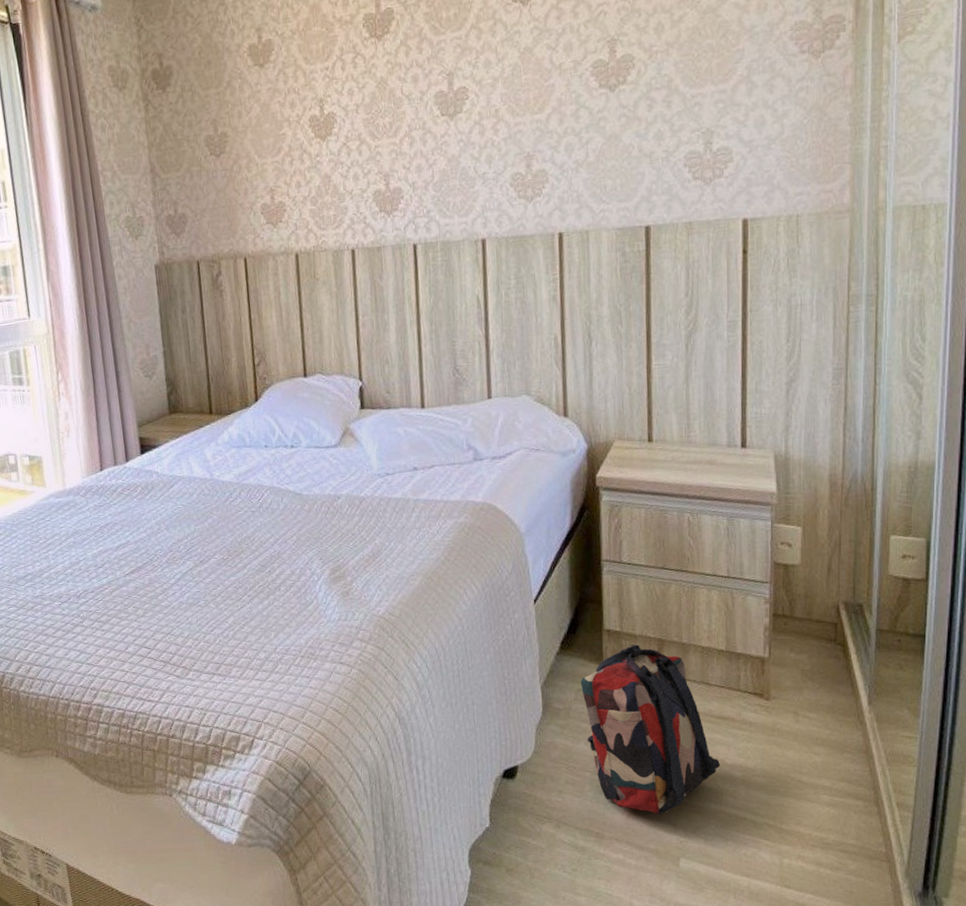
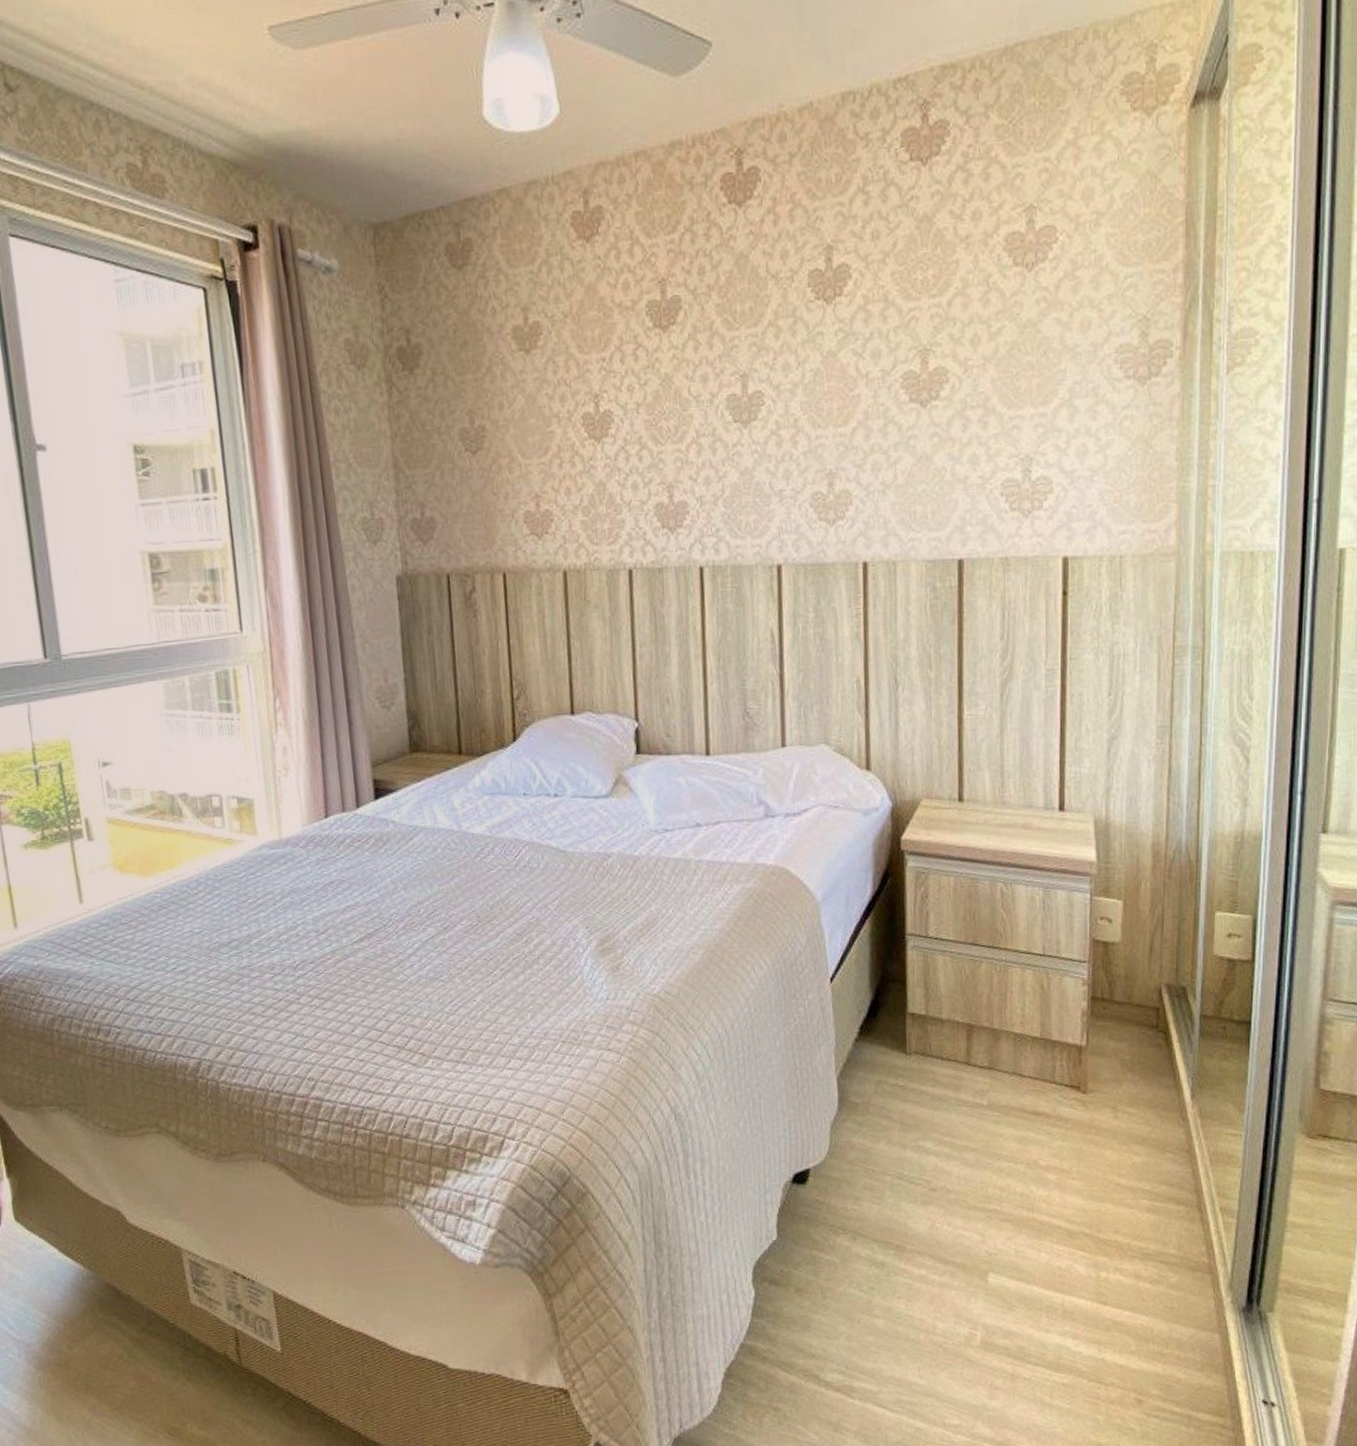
backpack: present [580,644,720,814] -> none [880,1030,1033,1223]

